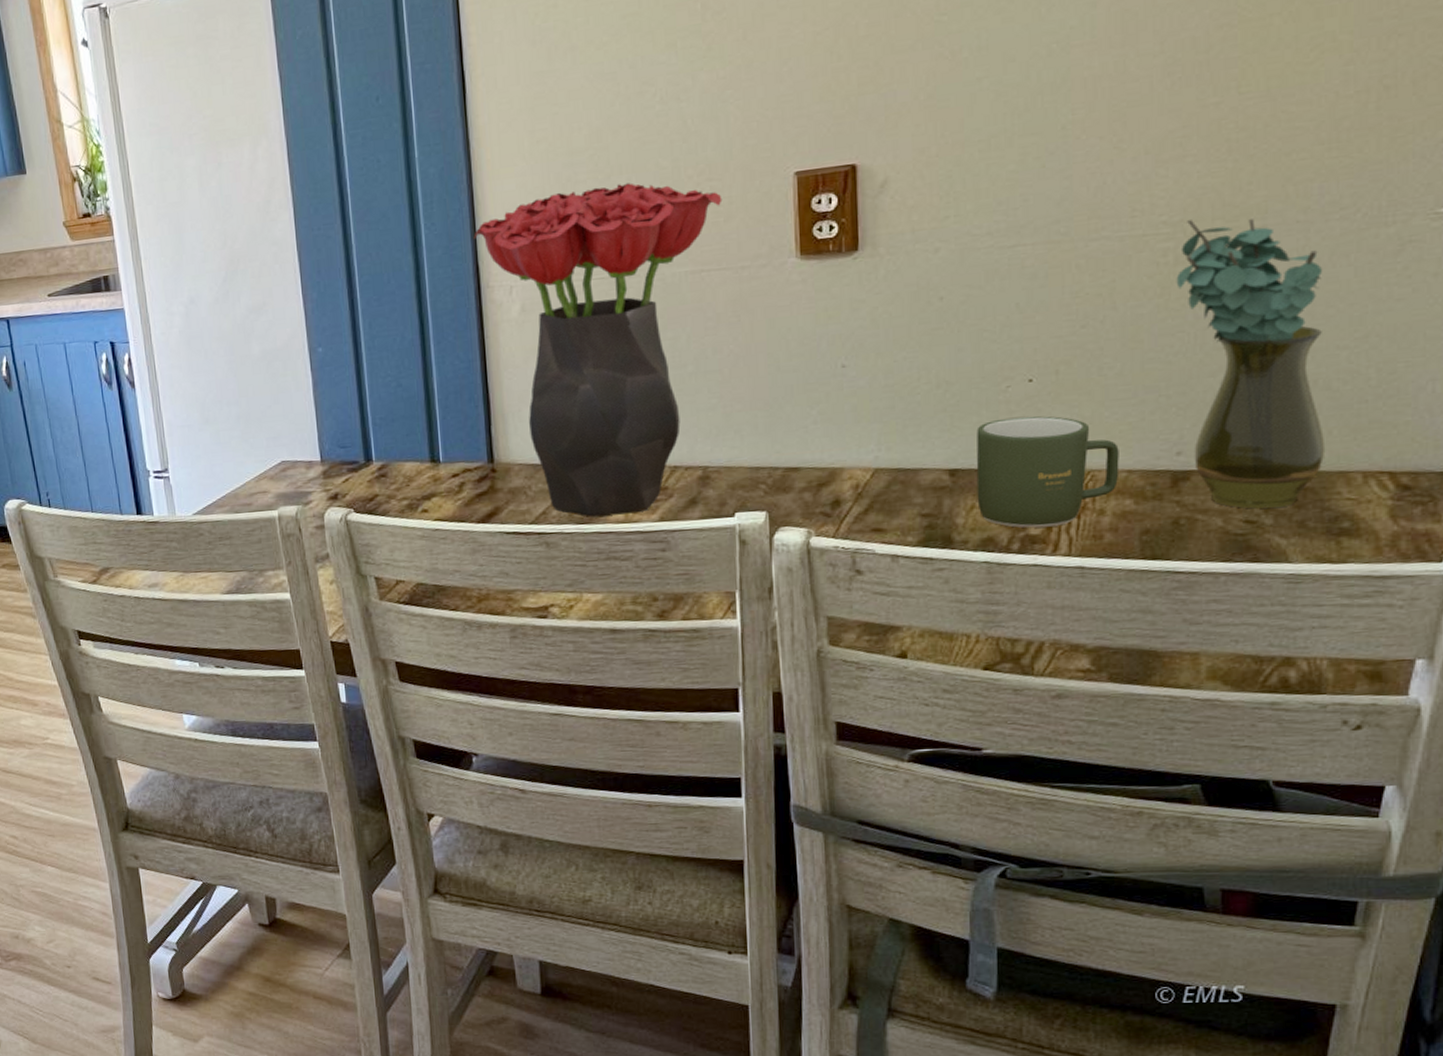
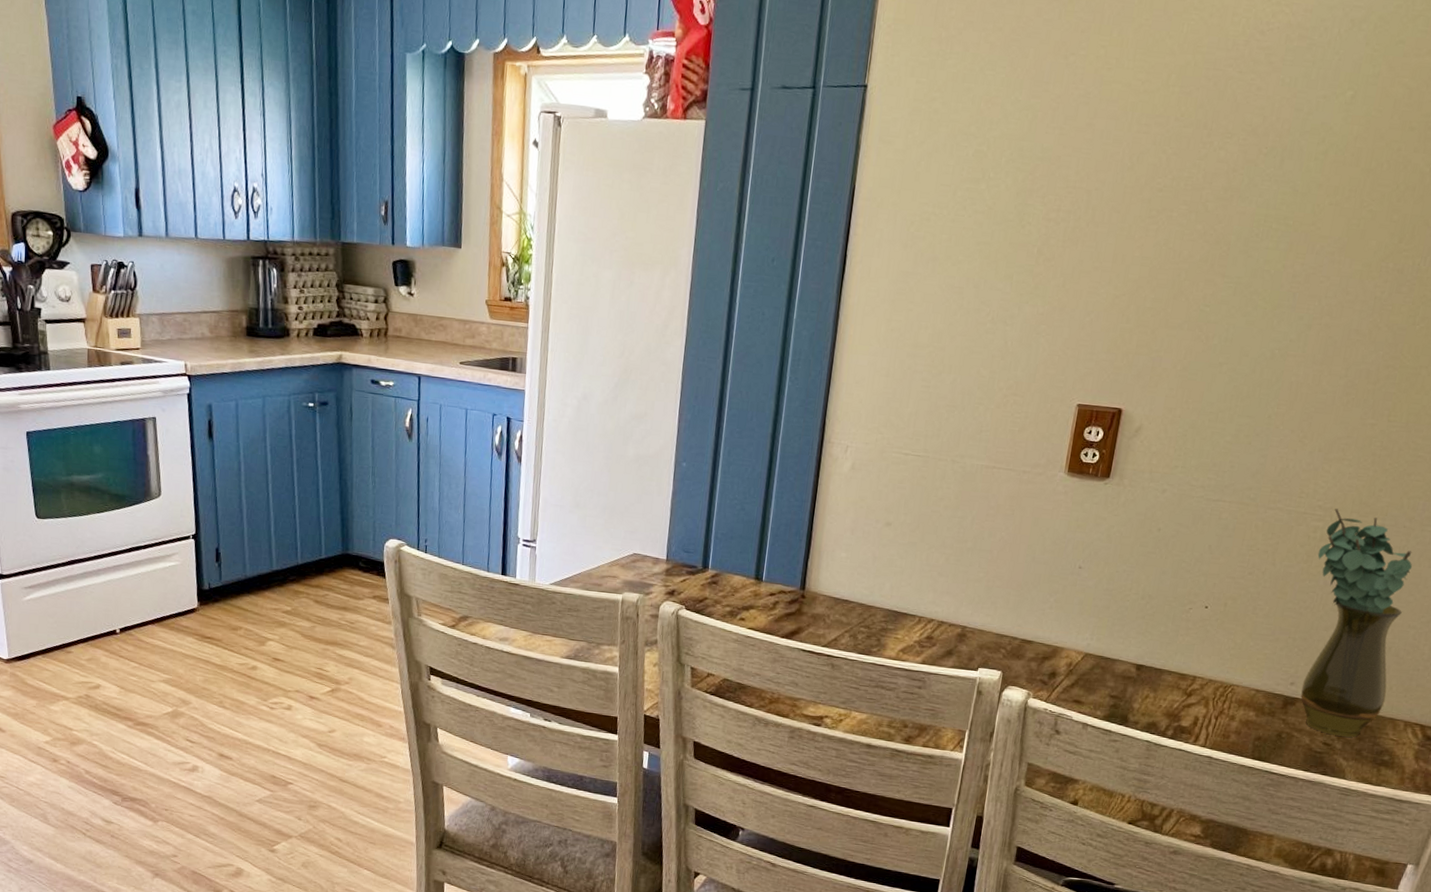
bouquet: present [473,183,723,517] -> none [826,376,1021,653]
mug: present [976,416,1120,529] -> none [1150,632,1254,723]

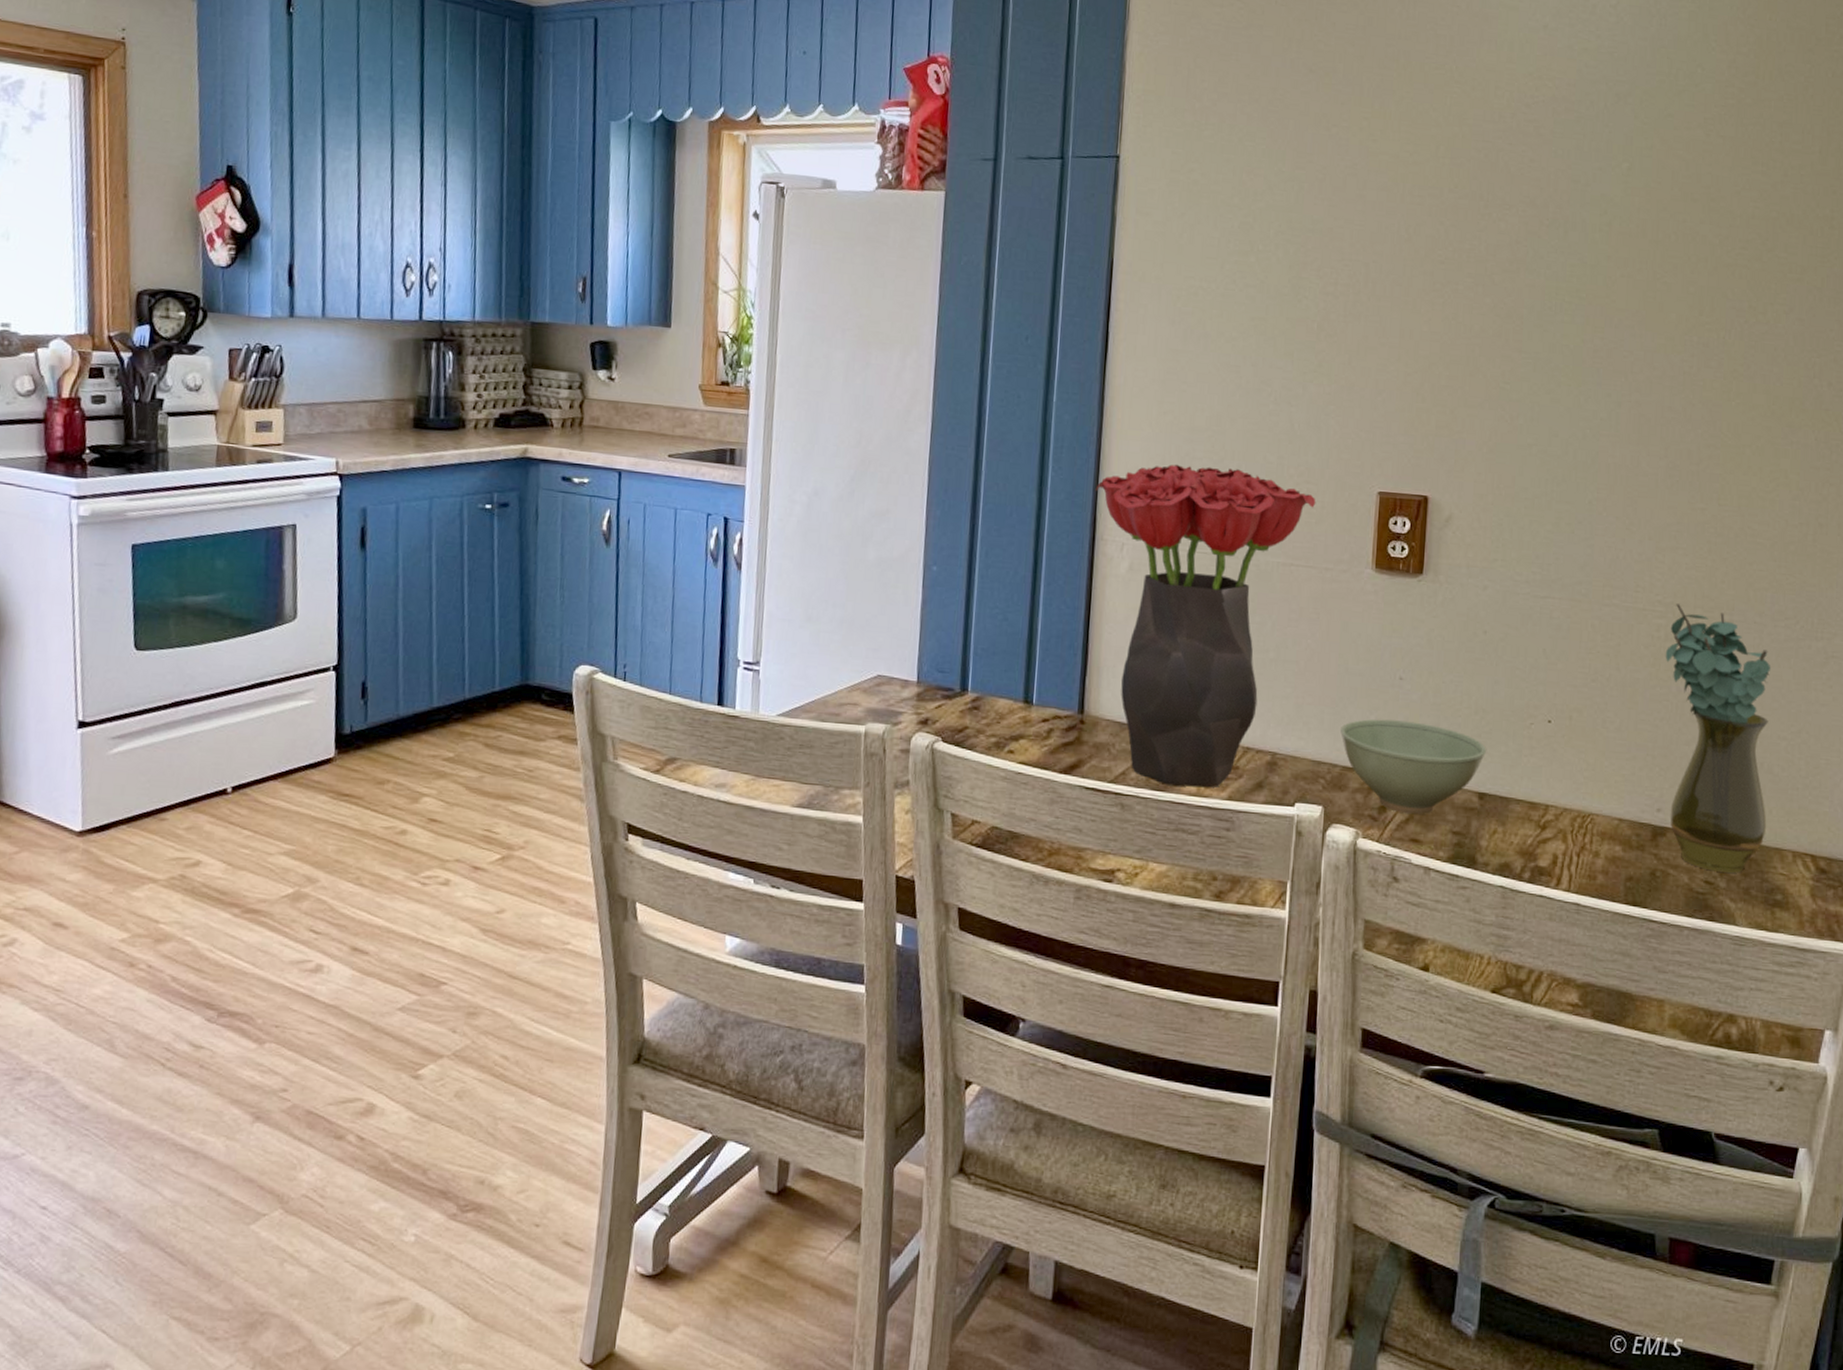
bouquet: none [826,376,1021,653] -> present [1095,464,1316,787]
bowl: none [1023,601,1149,681] -> present [1340,719,1487,815]

